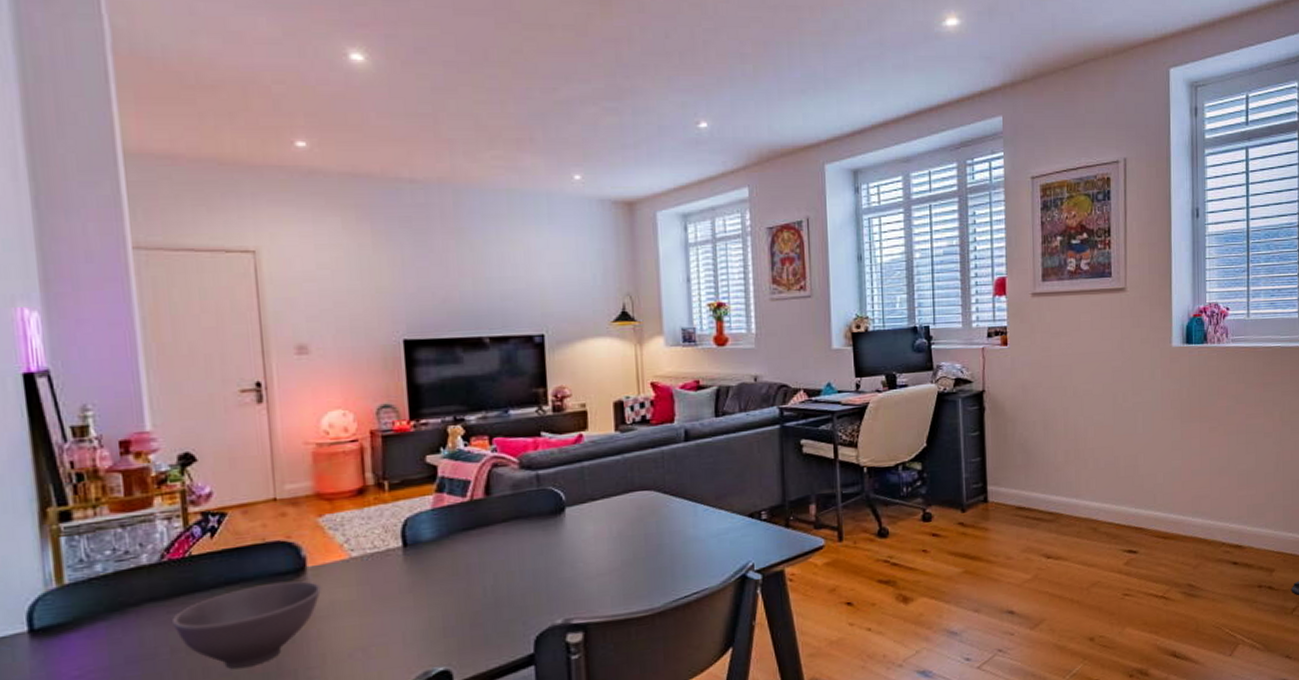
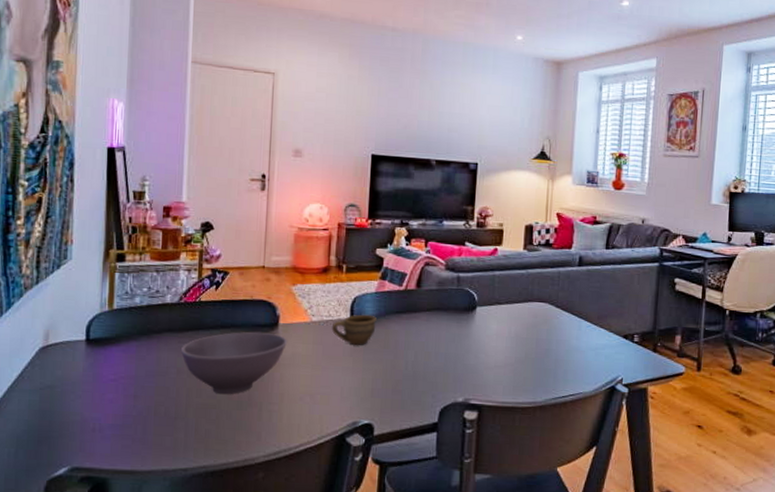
cup: none [379,538,439,578] -> present [331,314,377,345]

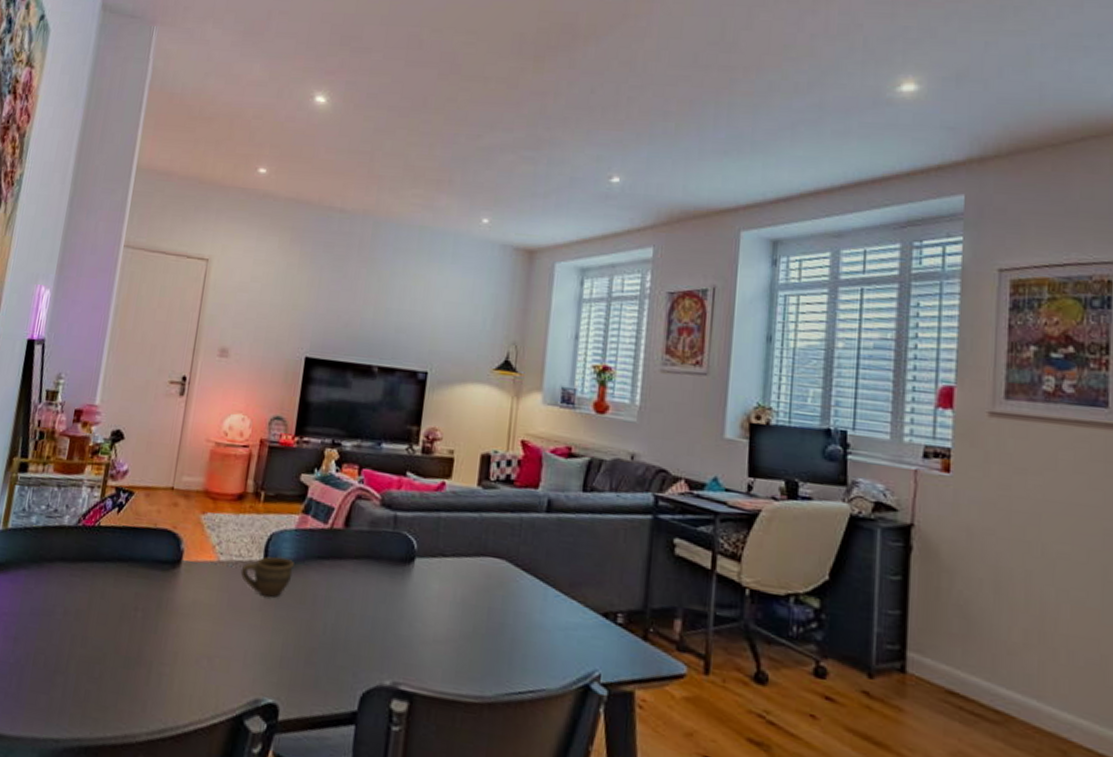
bowl: present [180,332,288,394] -> none [70,568,190,647]

